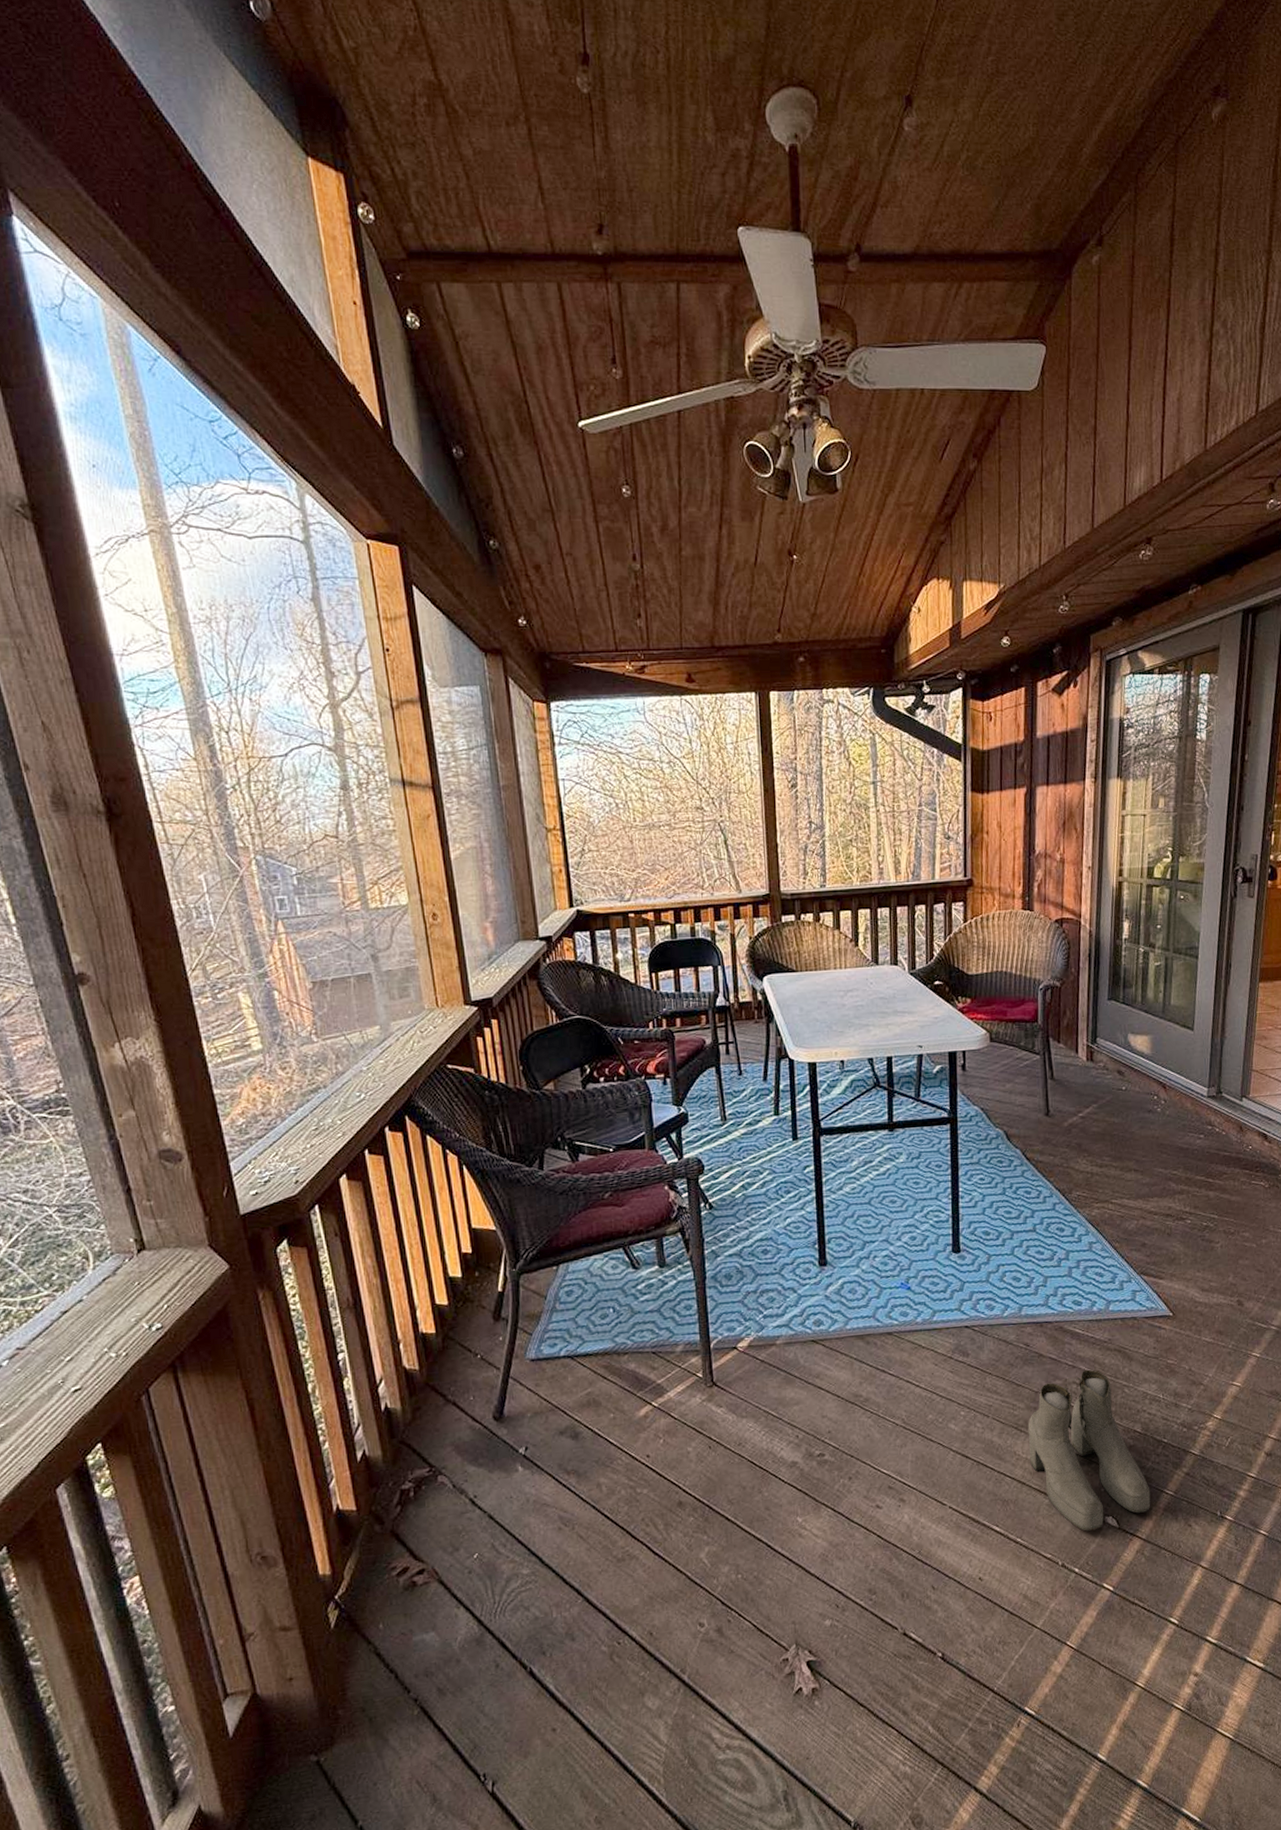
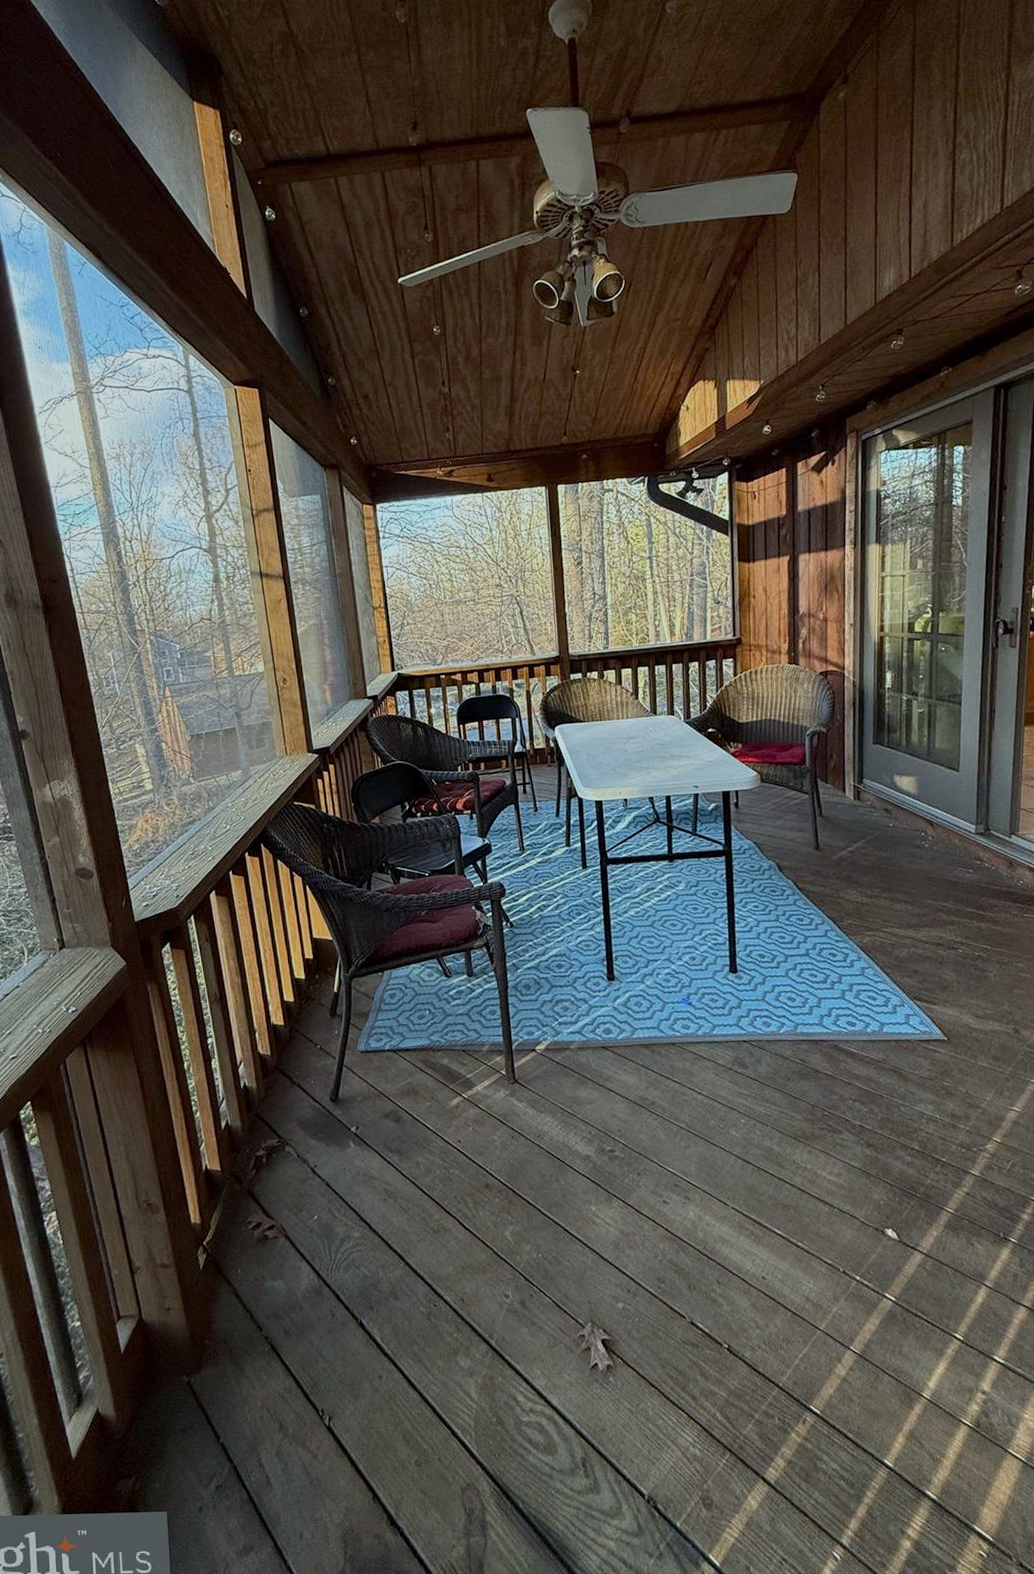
boots: present [1027,1369,1151,1532] -> none [806,1087,931,1241]

